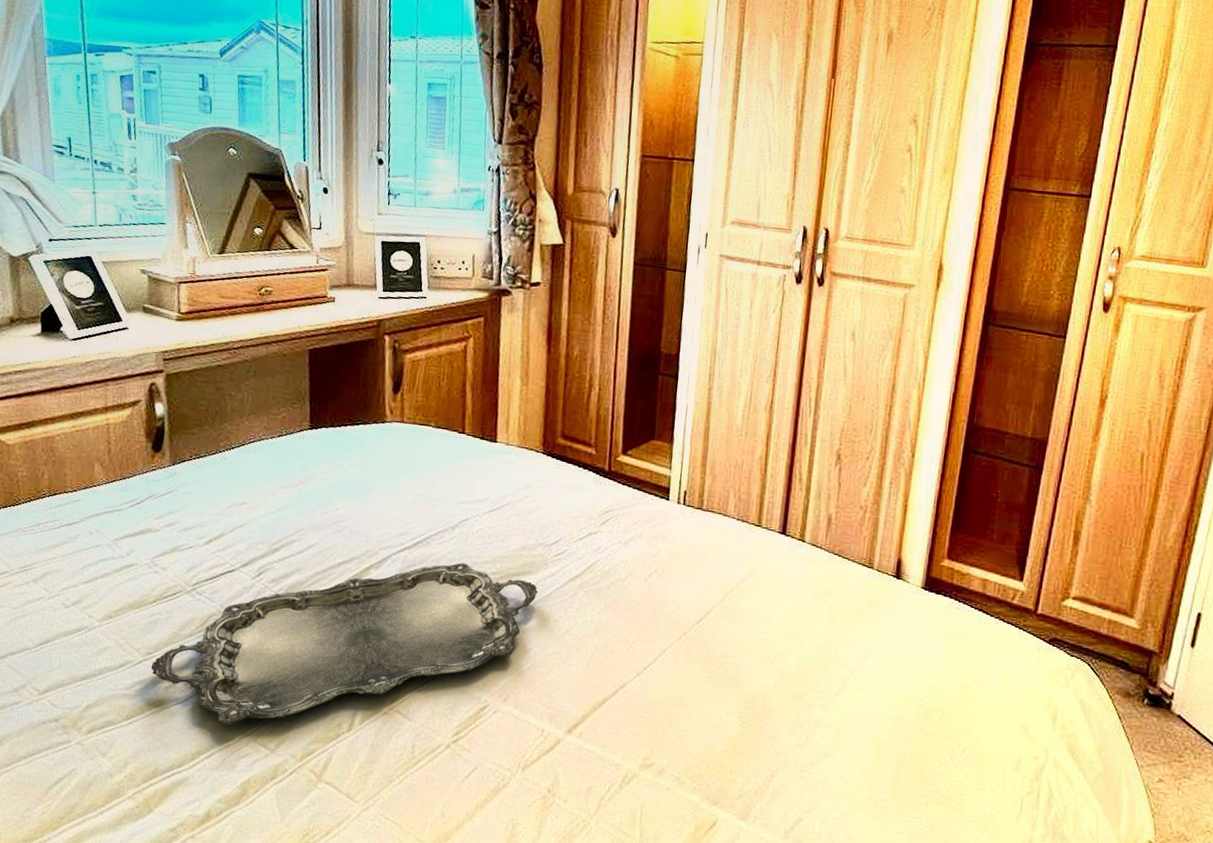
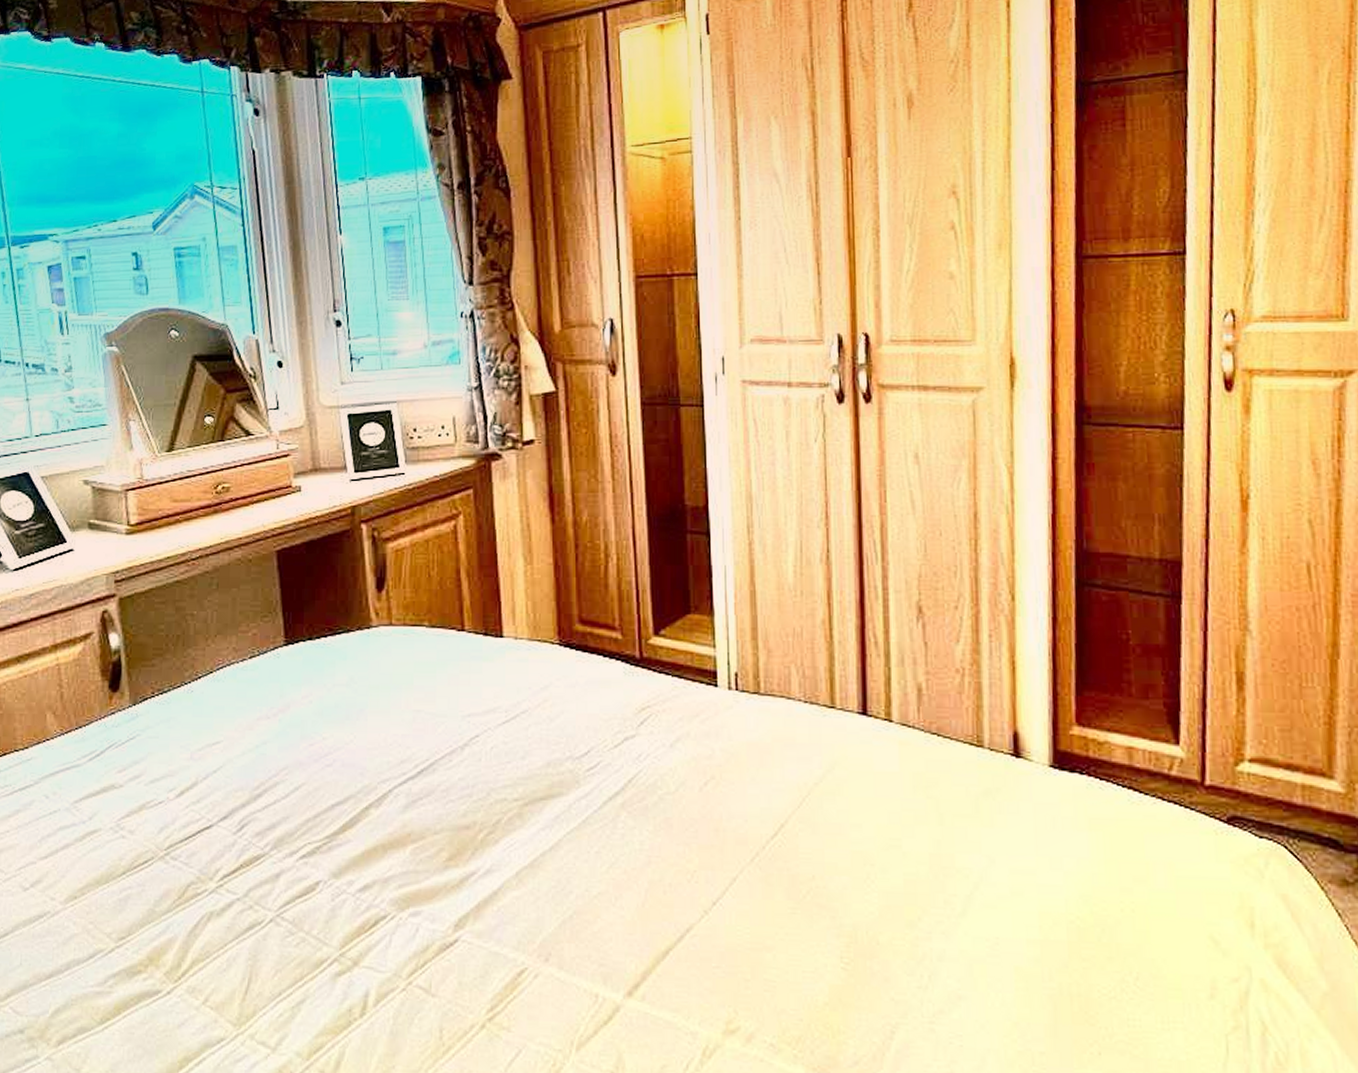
serving tray: present [151,563,538,725] -> none [125,790,571,1021]

